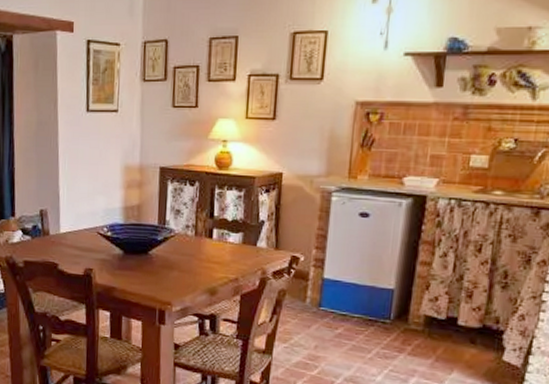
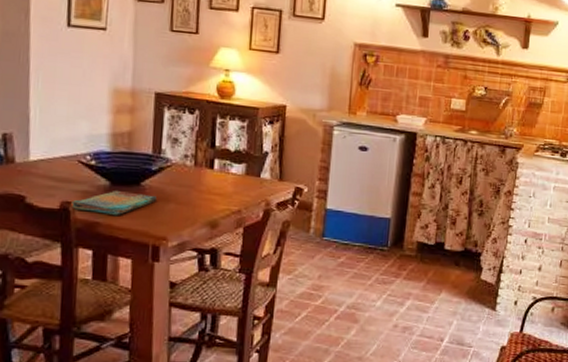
dish towel: none [93,258,162,282] -> present [71,190,156,216]

